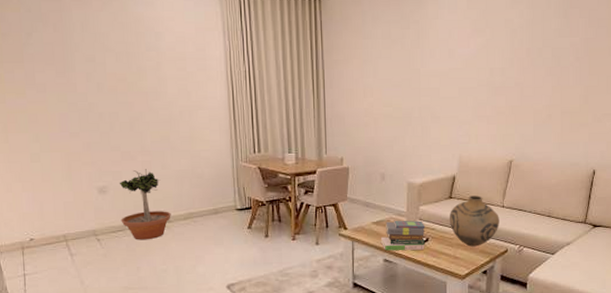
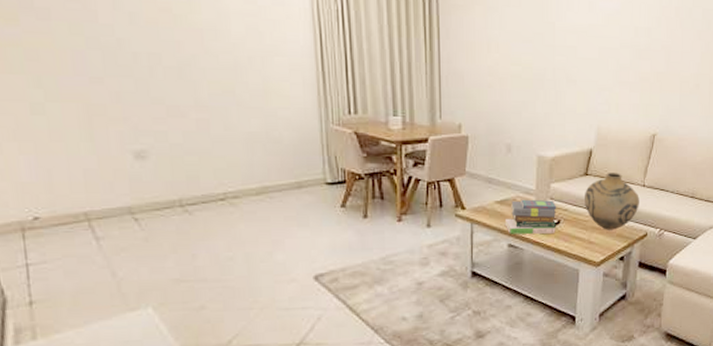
potted tree: present [119,169,171,240] -> none [164,129,239,220]

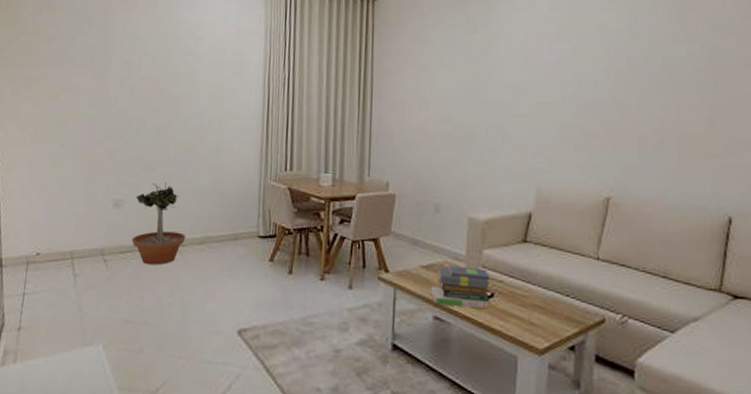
potted tree: none [164,129,239,220] -> present [131,182,186,265]
vase: present [585,173,640,230] -> none [523,241,593,311]

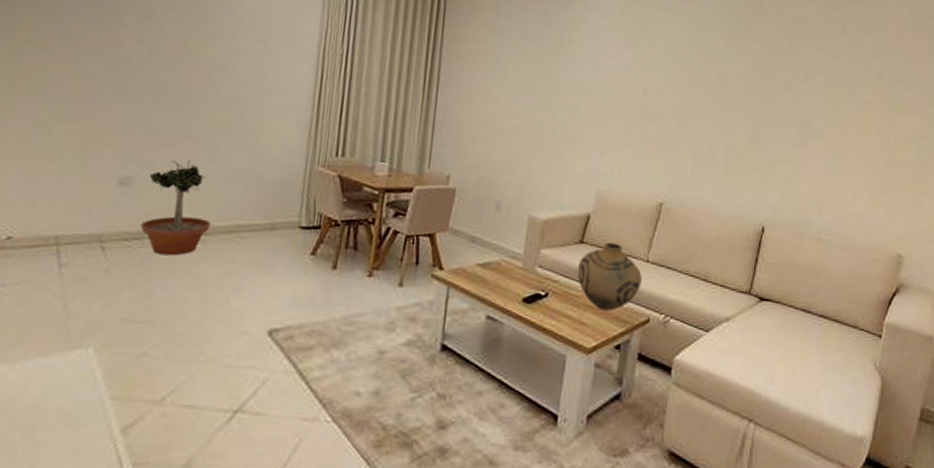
books: present [430,265,490,308] -> none [484,264,546,308]
vase: none [523,241,593,311] -> present [578,242,642,311]

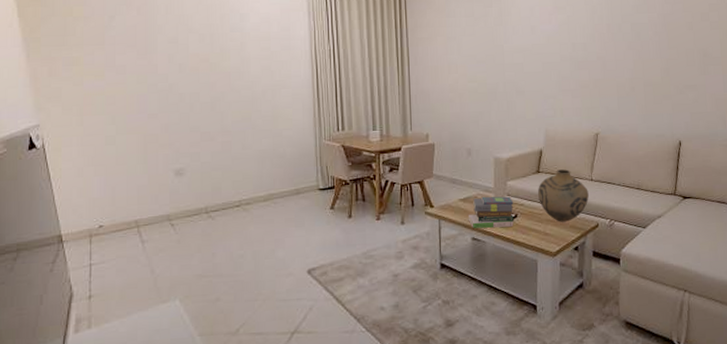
potted tree: present [140,160,211,256] -> none [197,149,250,224]
books: none [484,264,546,308] -> present [468,196,514,229]

